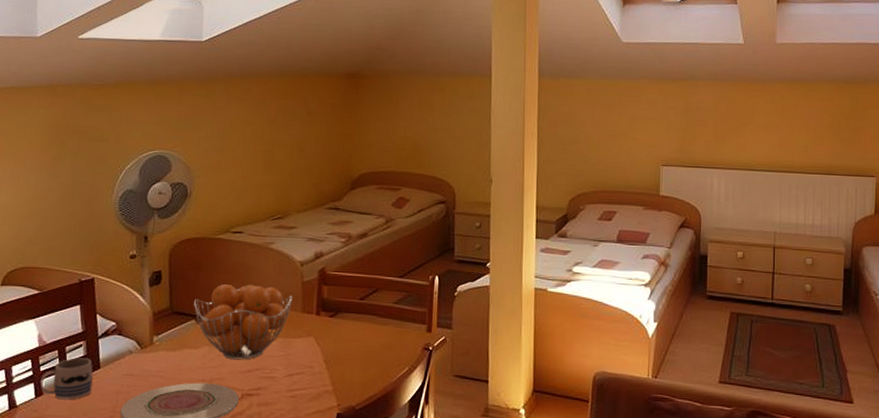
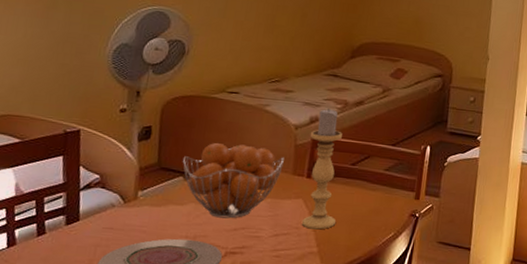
mug: present [40,357,93,400] -> none [13,209,72,251]
candle holder: none [314,242,349,368] -> present [301,108,342,230]

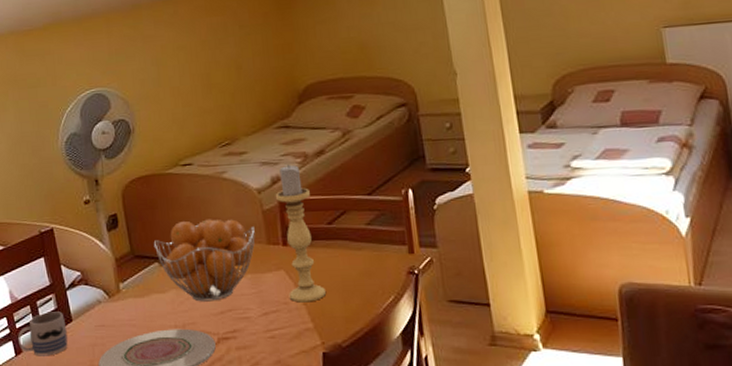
mug: none [13,209,72,251] -> present [18,311,68,356]

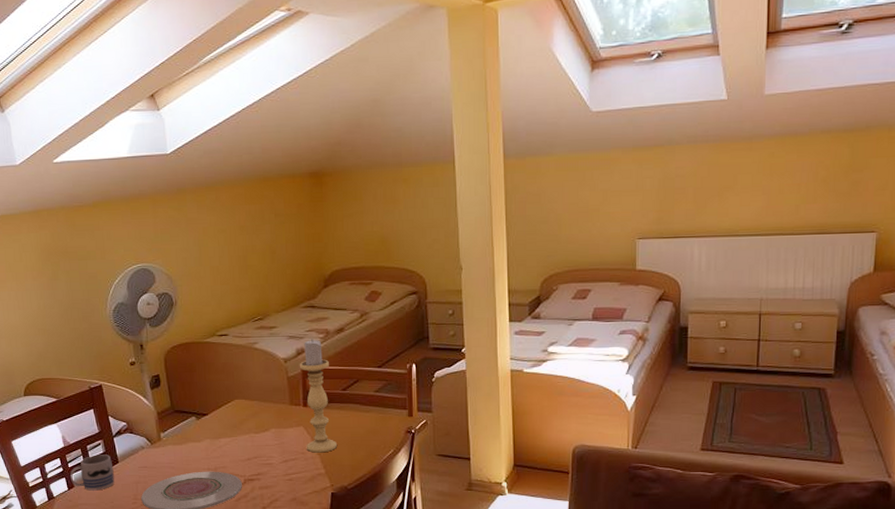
fruit basket: present [153,219,255,302] -> none [191,382,280,450]

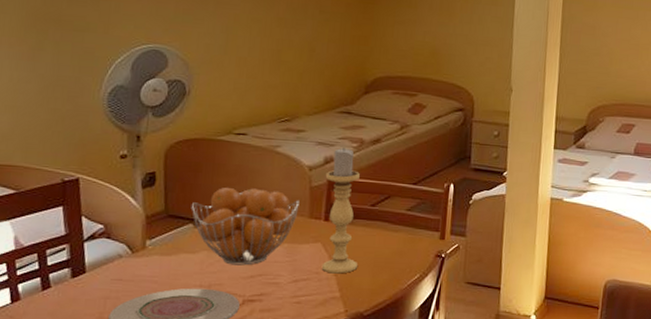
mug: present [70,454,115,491] -> none [17,261,78,306]
fruit basket: none [191,382,280,450] -> present [191,188,299,266]

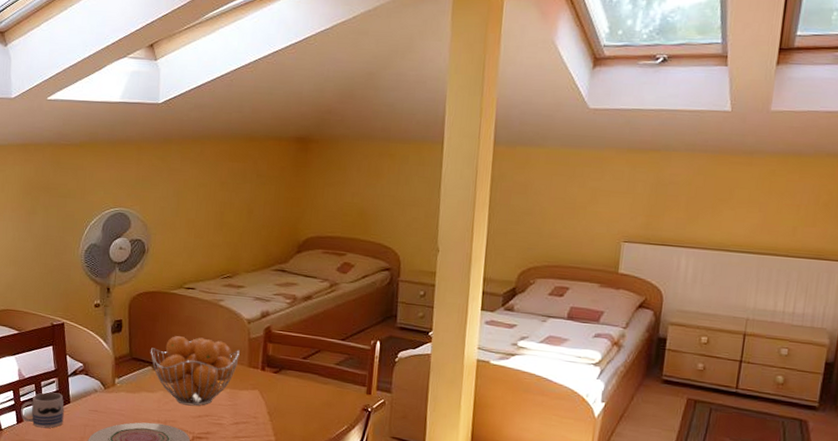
mug: none [17,261,78,306] -> present [21,392,64,428]
candle holder: present [321,147,360,274] -> none [258,303,293,420]

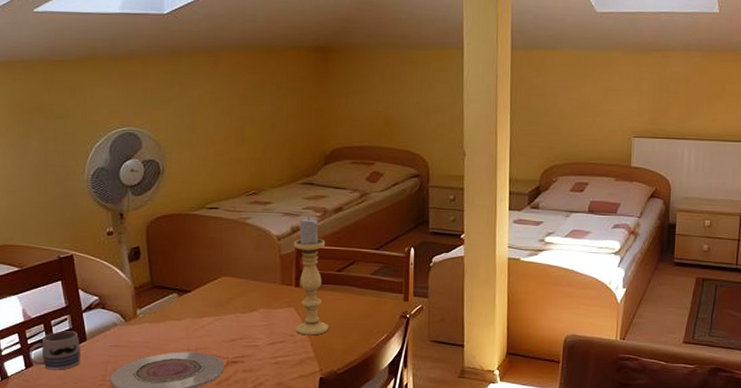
fruit basket: present [150,336,240,406] -> none [174,258,271,330]
candle holder: none [258,303,293,420] -> present [293,217,329,336]

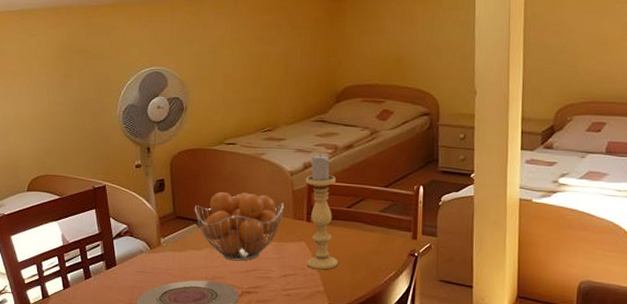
mug: present [29,331,80,370] -> none [67,255,111,292]
fruit basket: none [174,258,271,330] -> present [194,192,284,261]

